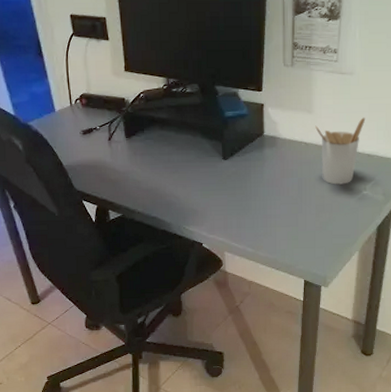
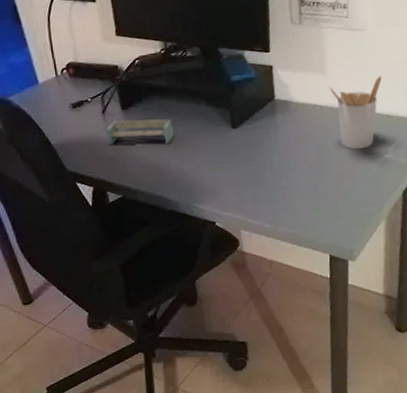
shelf: none [111,146,171,171] -> present [106,119,175,145]

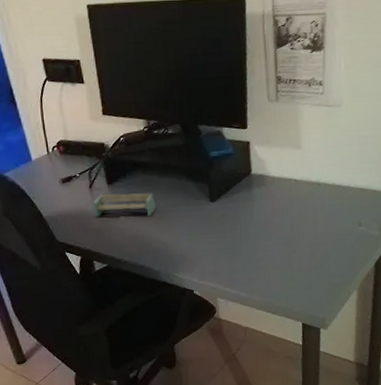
utensil holder: present [329,76,382,149] -> none [304,150,357,222]

